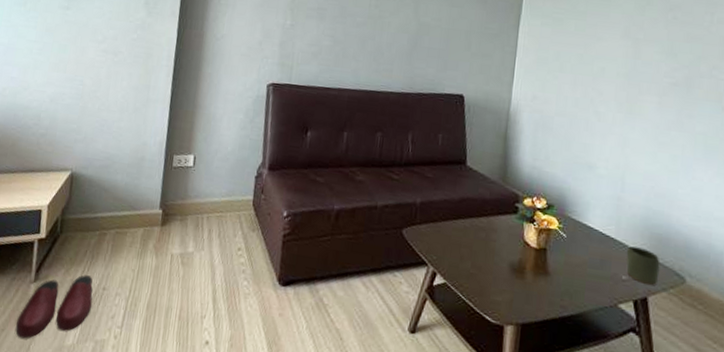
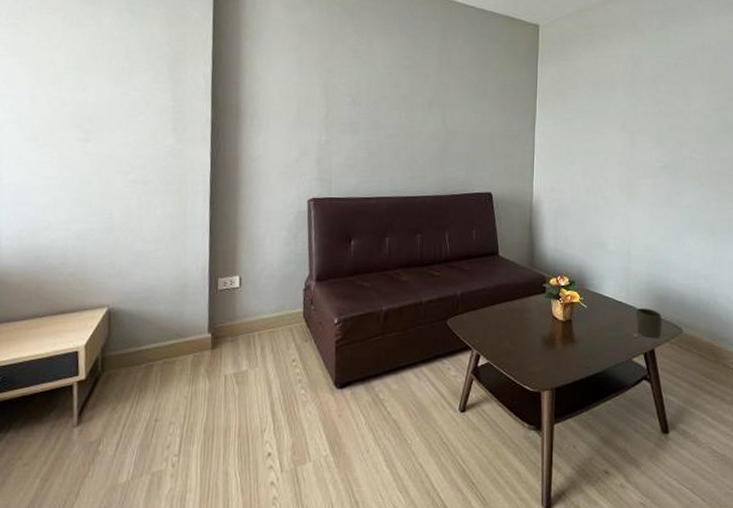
slippers: present [16,275,93,339] -> none [61,410,145,485]

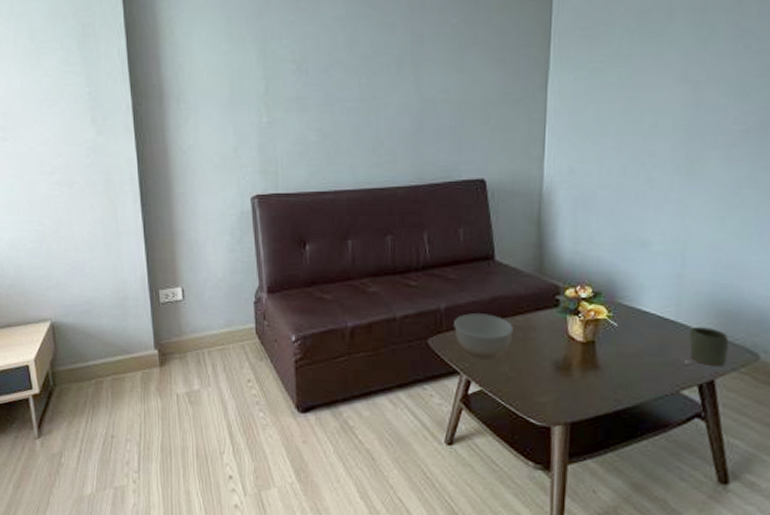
bowl: none [467,298,512,336] -> present [454,313,513,359]

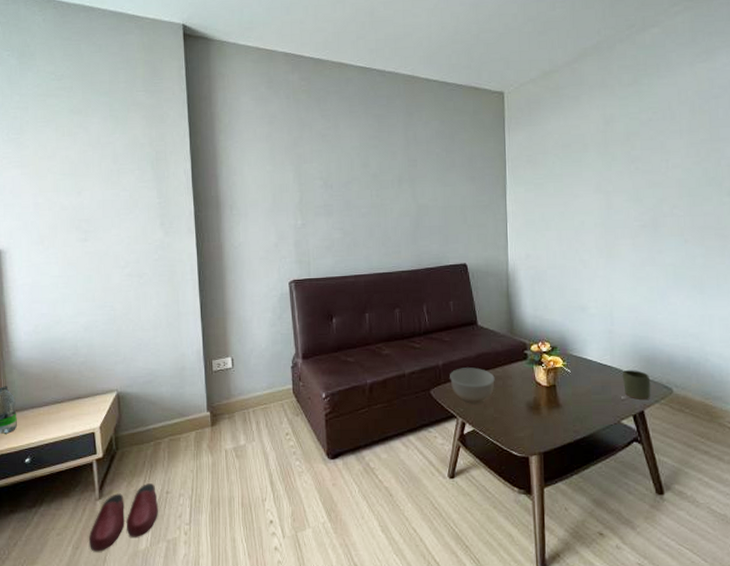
slippers: none [30,425,104,493] -> present [89,483,159,552]

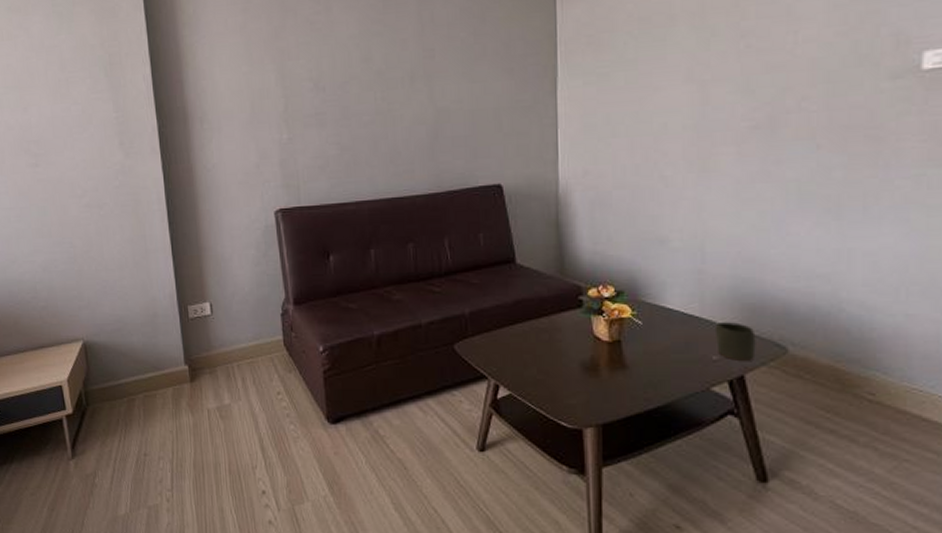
slippers: present [89,483,159,552] -> none [64,444,137,515]
bowl: present [450,367,495,404] -> none [479,317,539,362]

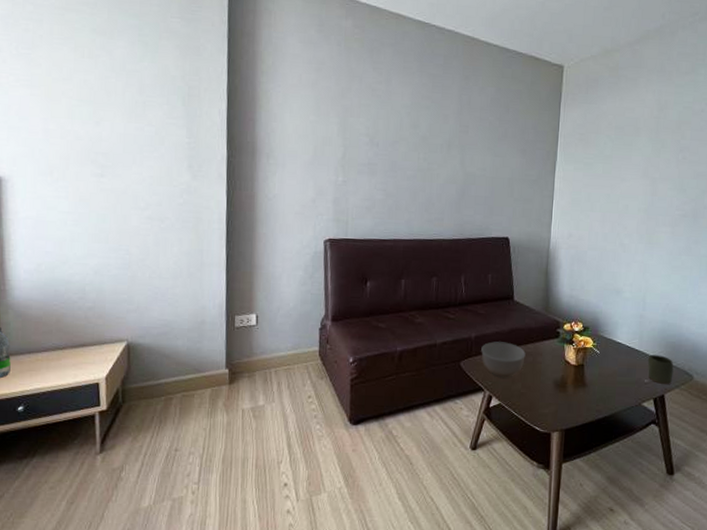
bowl: none [479,317,539,362] -> present [481,341,526,378]

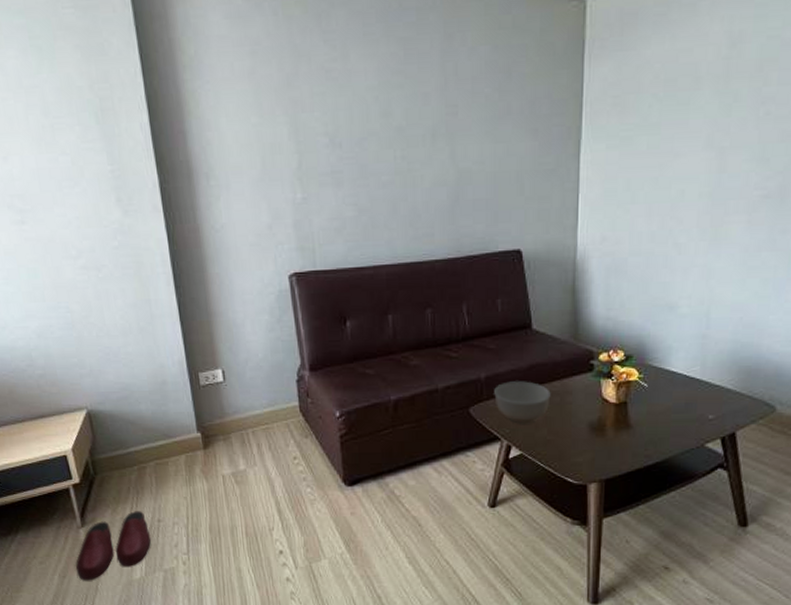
slippers: none [86,440,166,508] -> present [76,511,151,581]
mug: present [647,355,674,384] -> none [712,384,749,419]

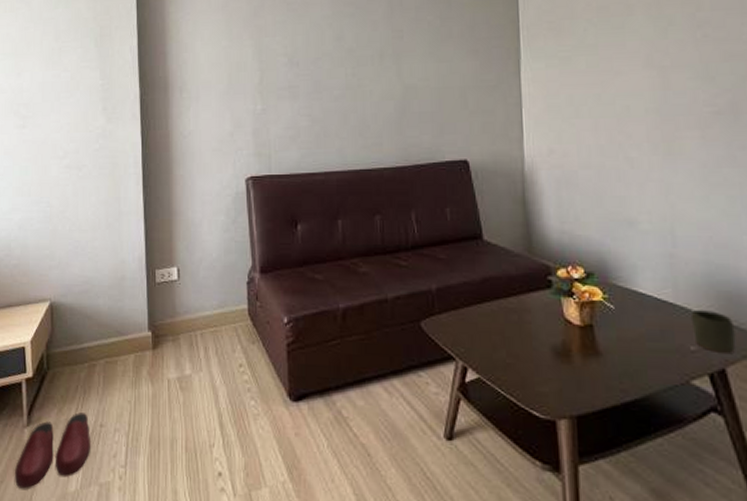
bowl: present [494,381,551,424] -> none [446,294,508,344]
mug: none [712,384,749,419] -> present [690,310,736,353]

